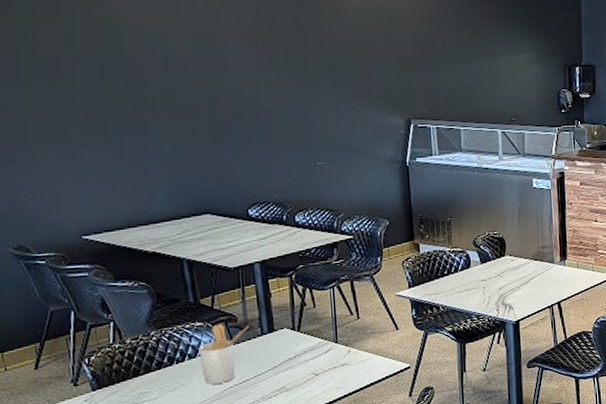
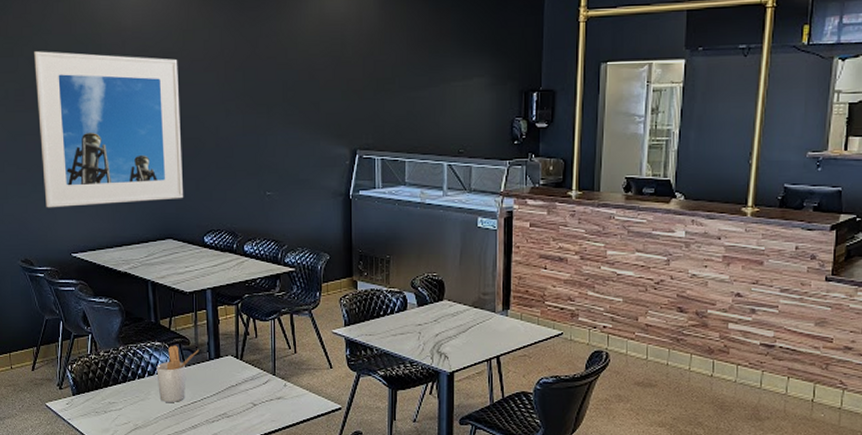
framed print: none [18,15,221,188] -> present [34,51,183,208]

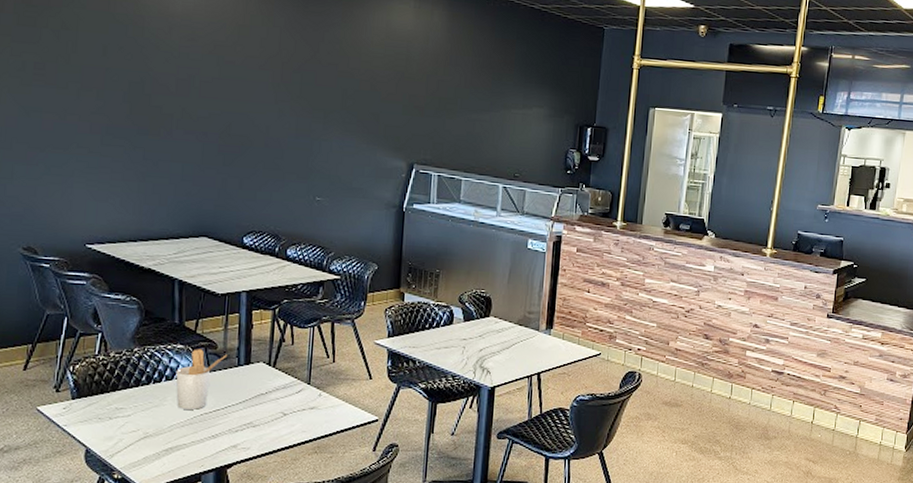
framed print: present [34,51,183,208] -> none [59,24,230,197]

